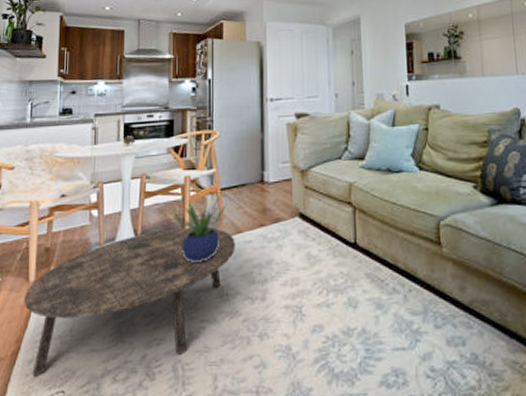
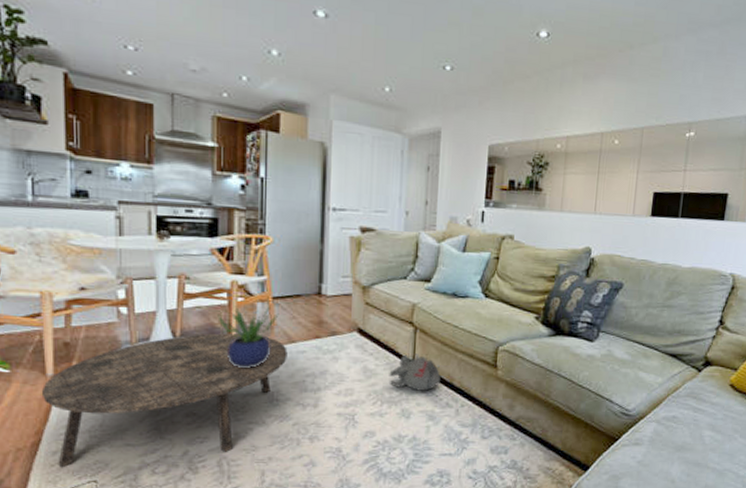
plush toy: none [332,235,384,276] -> present [388,354,440,391]

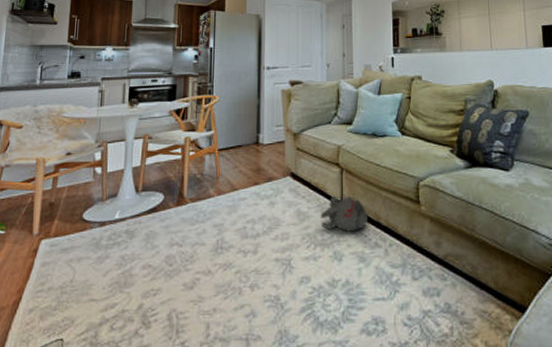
coffee table: present [41,333,288,468] -> none [27,185,231,327]
potted plant: present [217,304,279,368] -> none [173,156,224,217]

